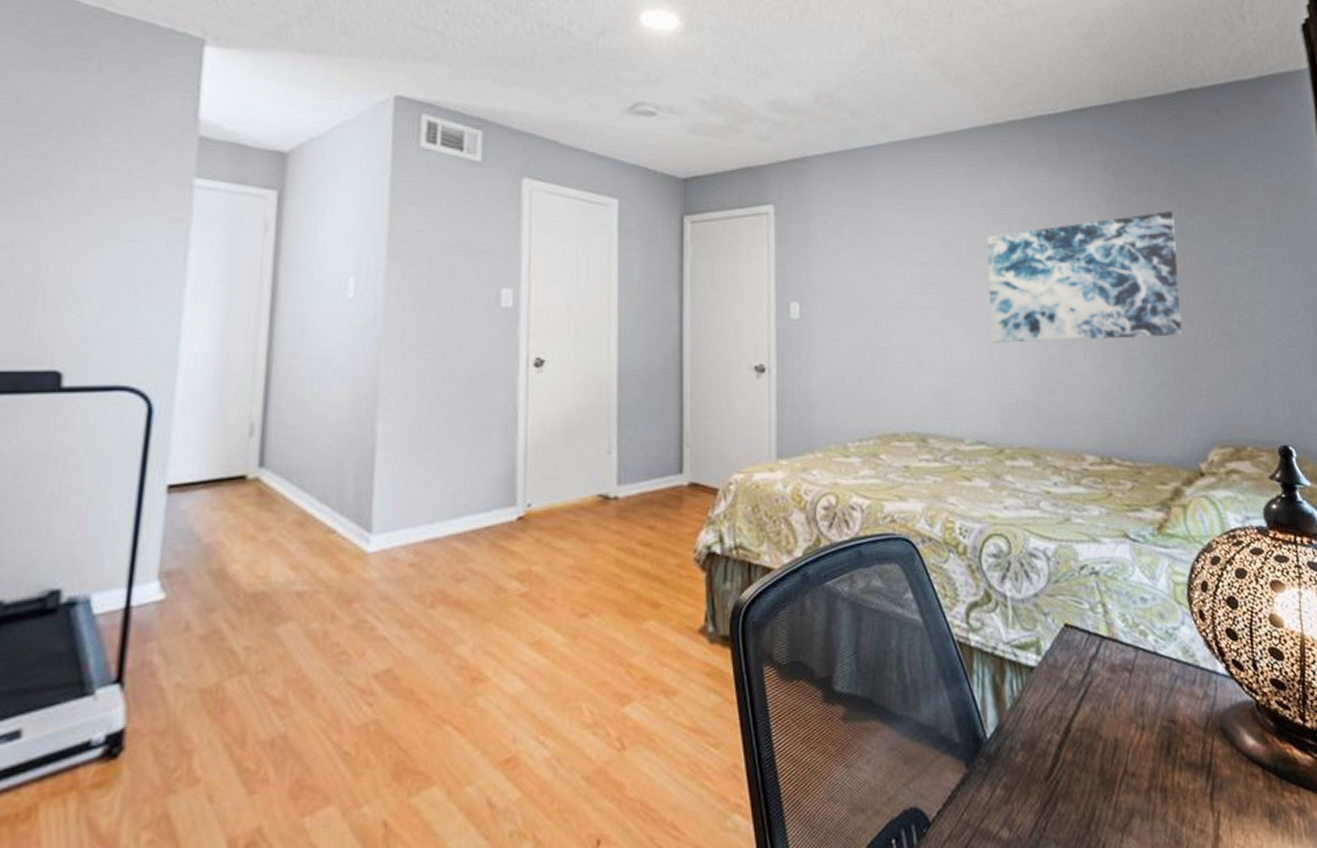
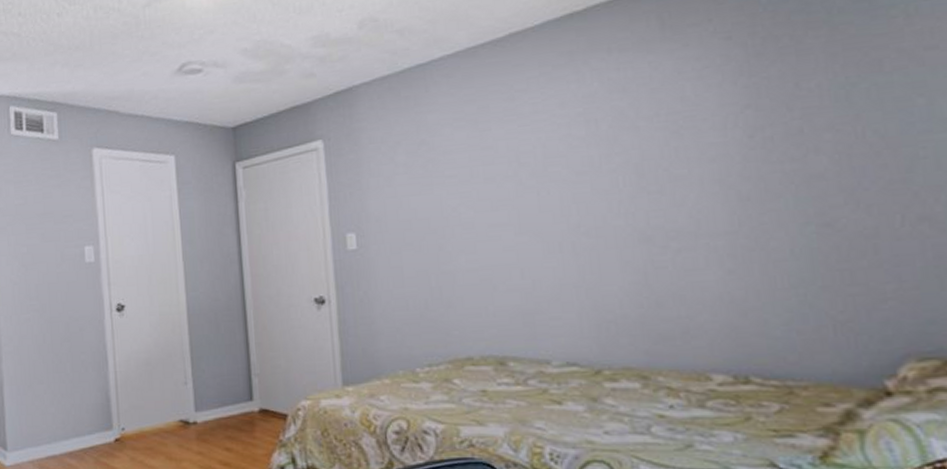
wall art: present [987,210,1183,343] -> none [569,75,854,256]

